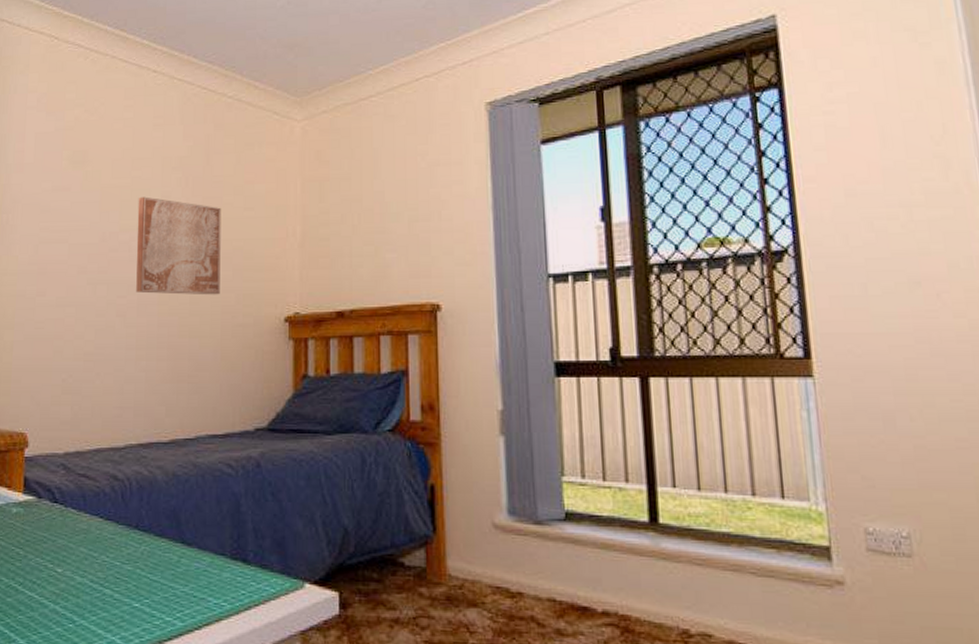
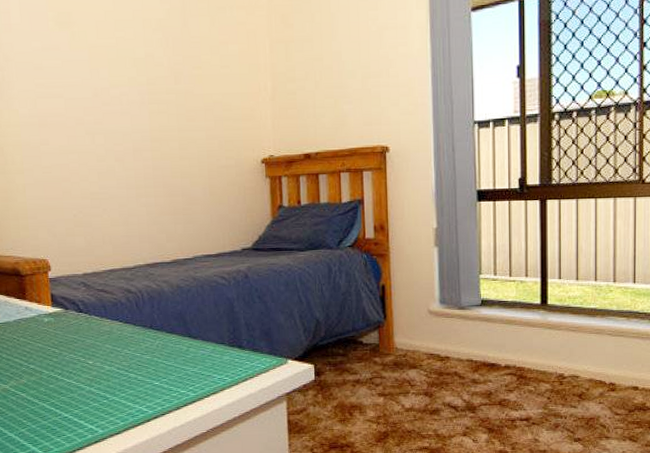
wall art: present [136,196,221,295] -> none [124,55,205,142]

